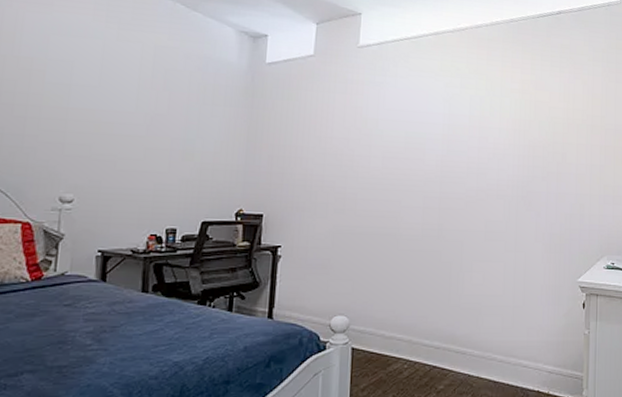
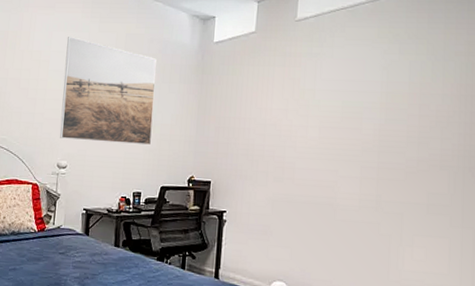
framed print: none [62,43,195,176] -> present [60,37,157,146]

